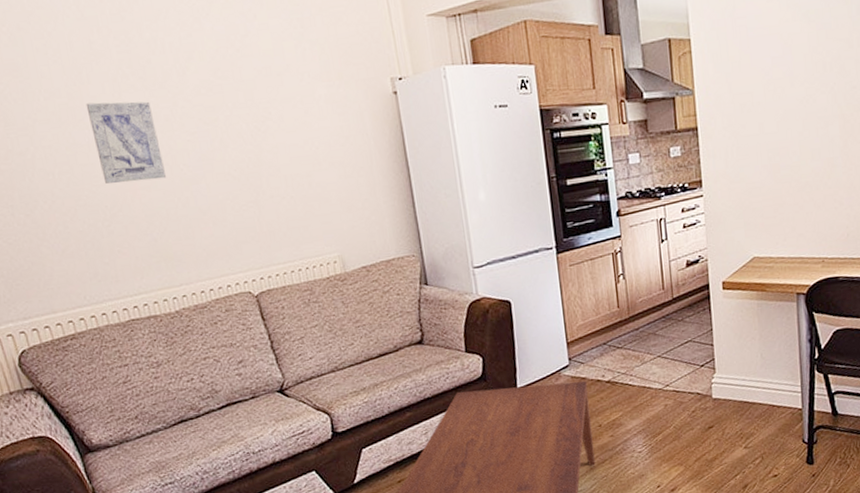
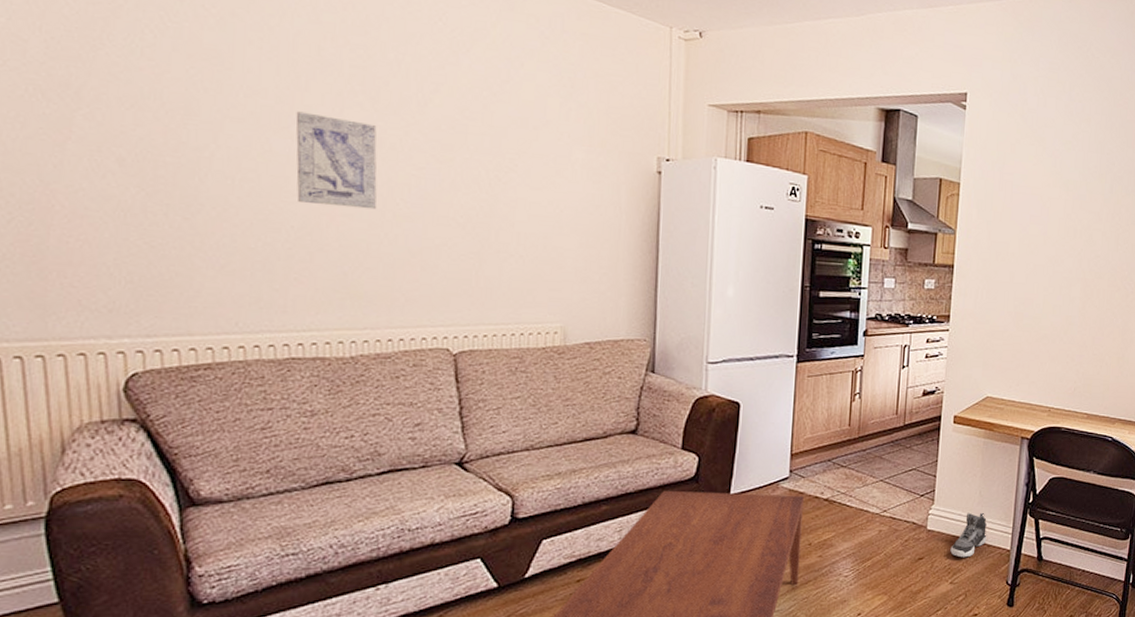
sneaker: none [739,374,776,422] -> present [950,512,987,558]

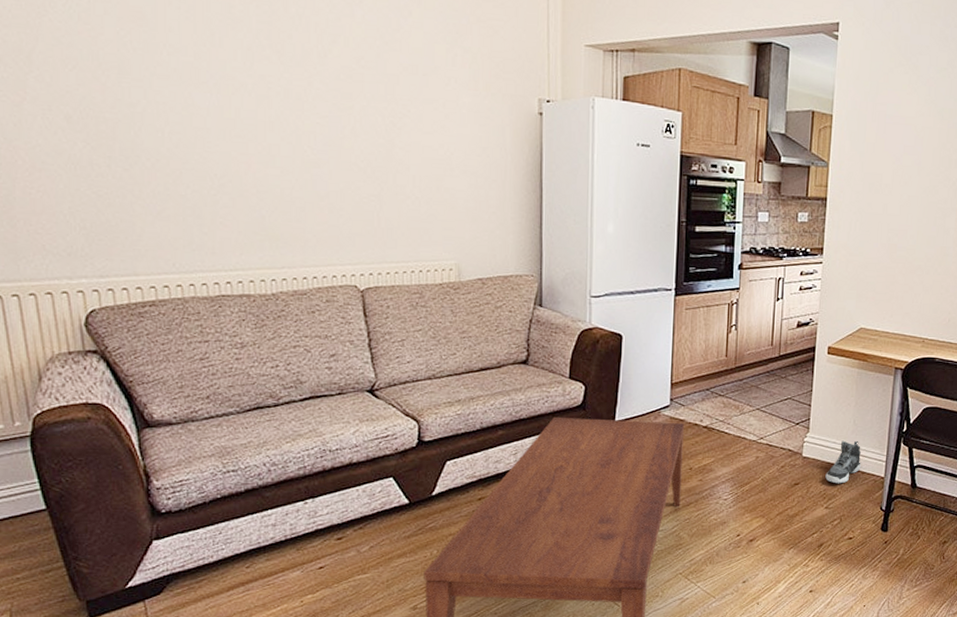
wall art: present [295,111,377,210] -> none [213,66,288,157]

